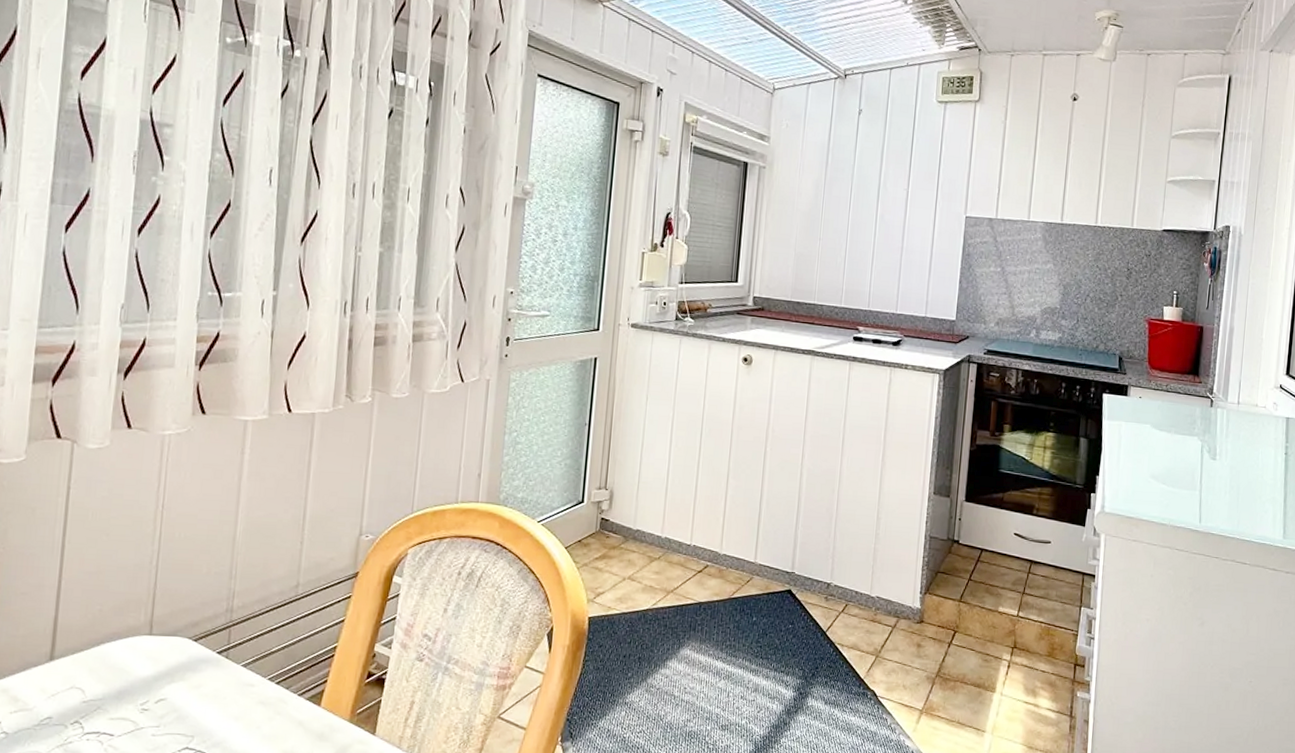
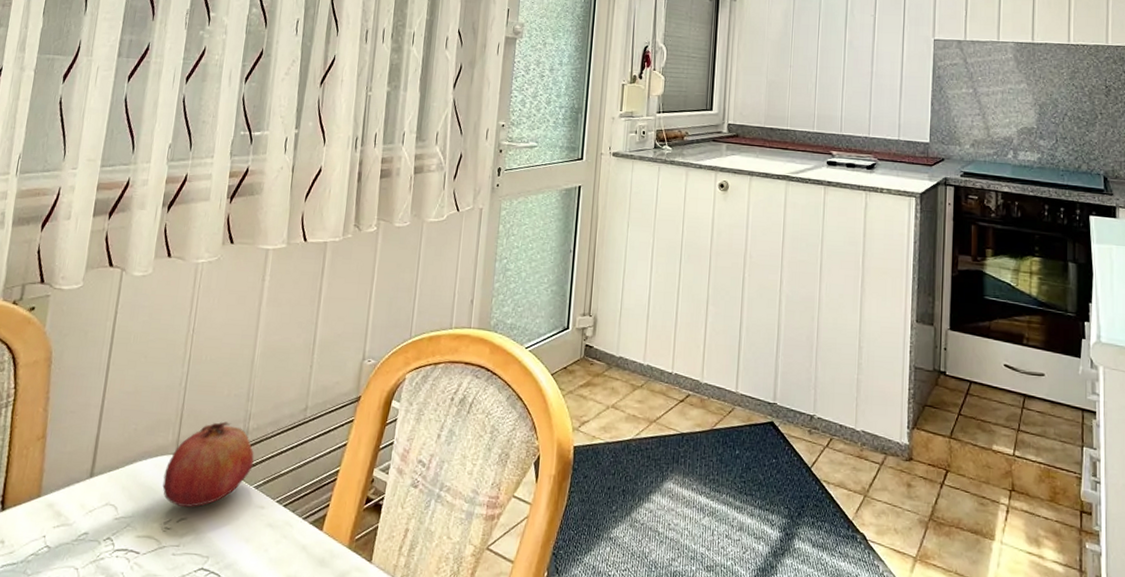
fruit: none [136,600,241,689] -> present [162,421,255,508]

